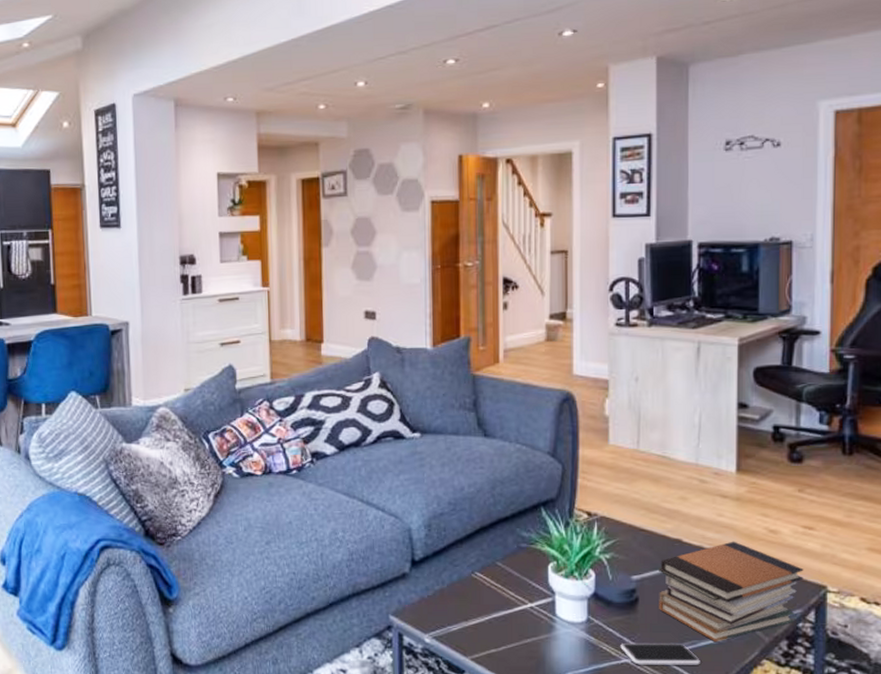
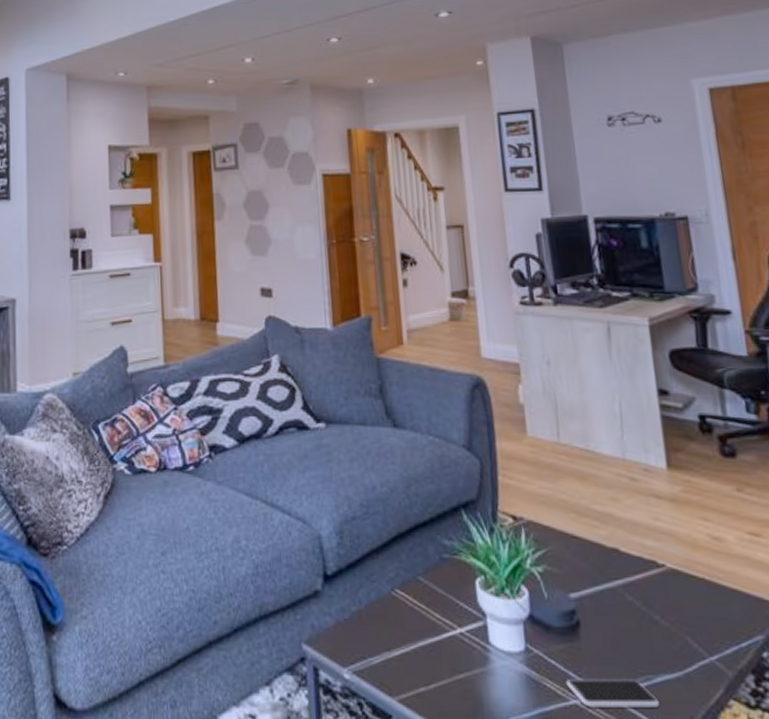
book stack: present [659,541,804,643] -> none [598,550,760,678]

